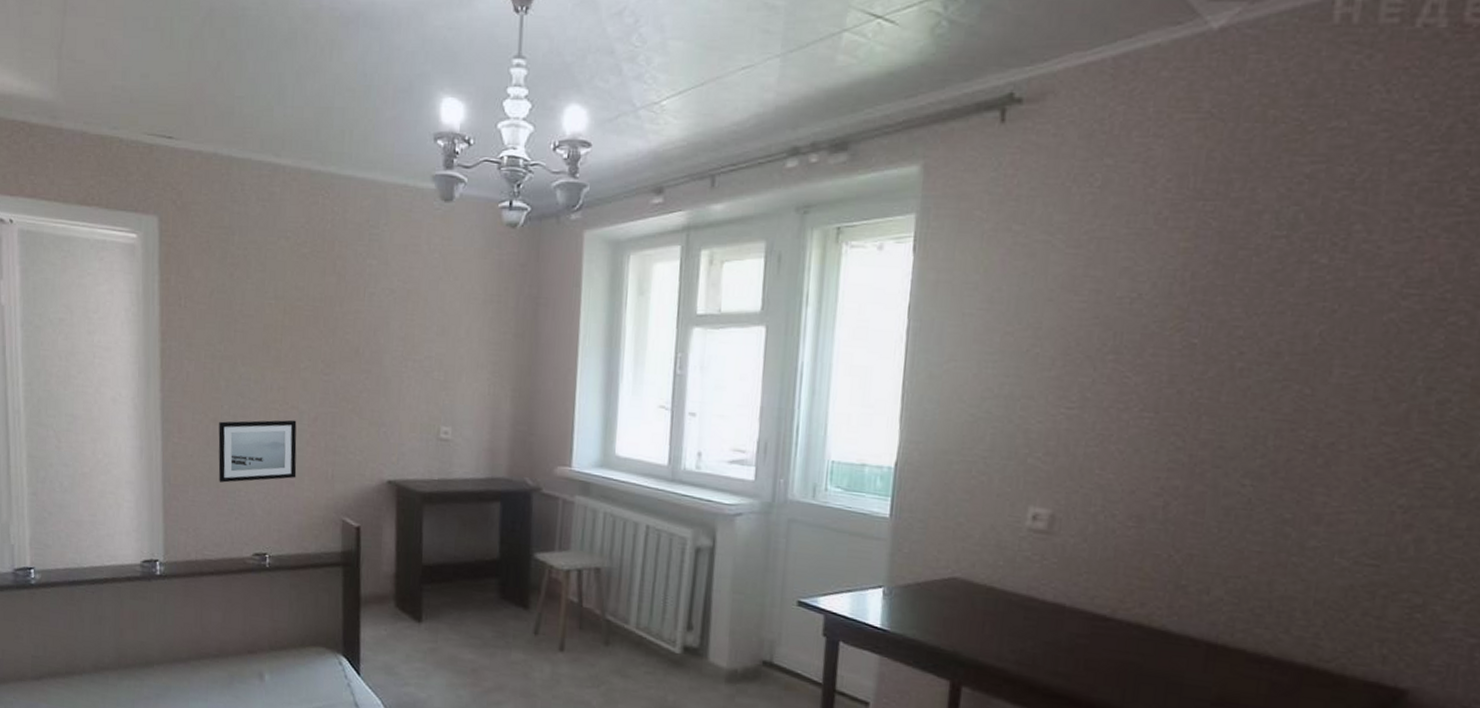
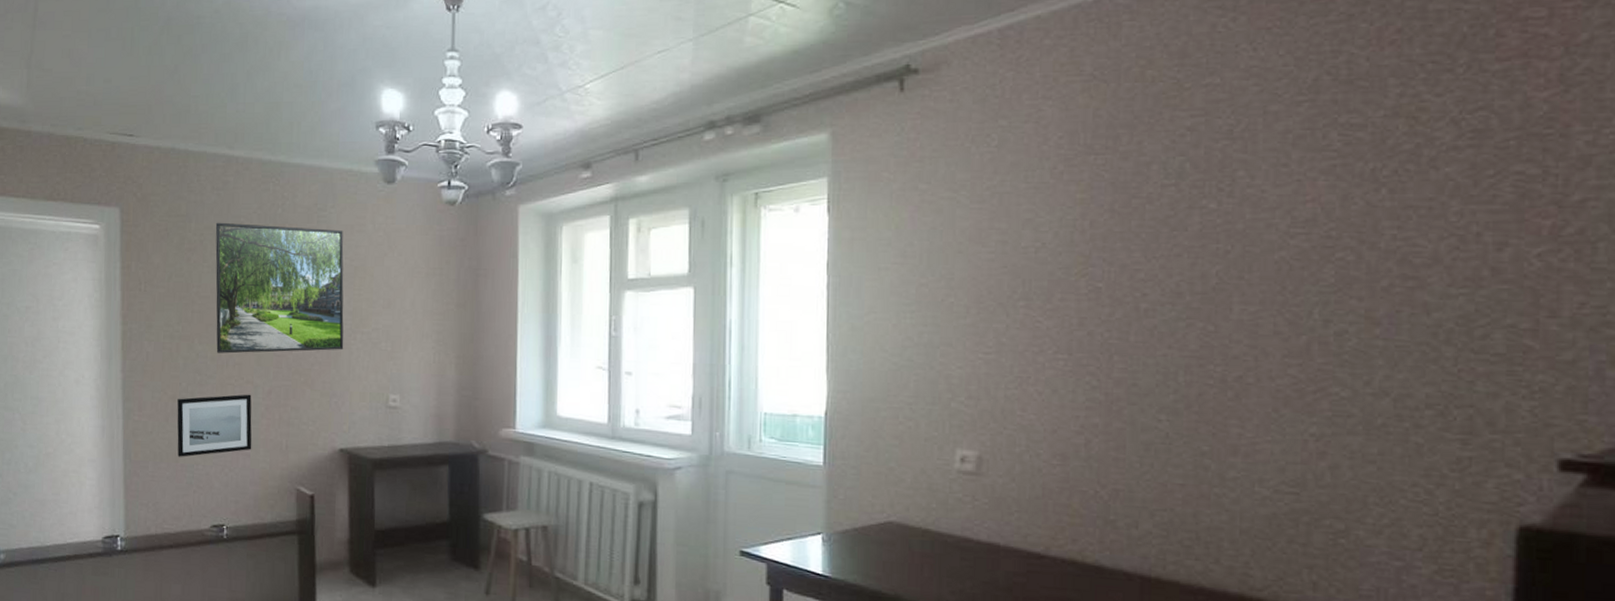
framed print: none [260,236,396,378] -> present [215,222,344,354]

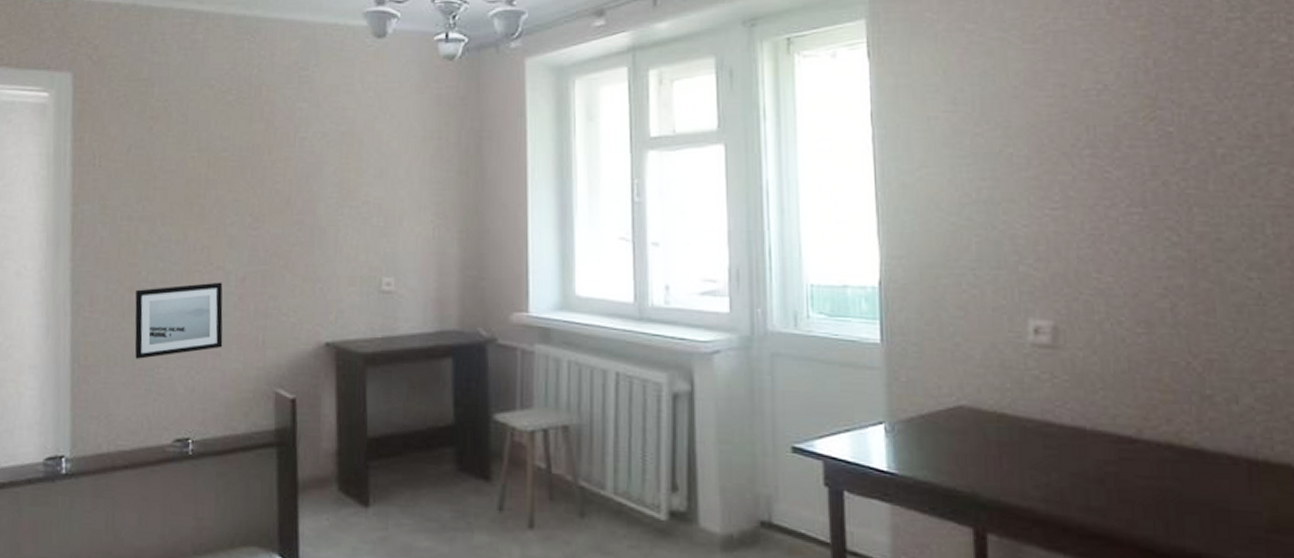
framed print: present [215,222,344,354] -> none [181,85,330,235]

